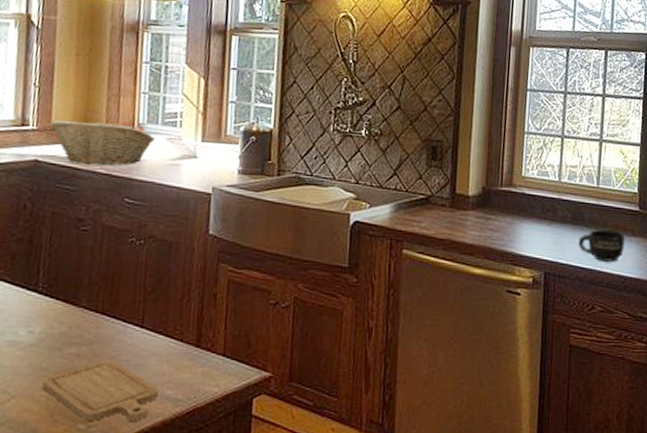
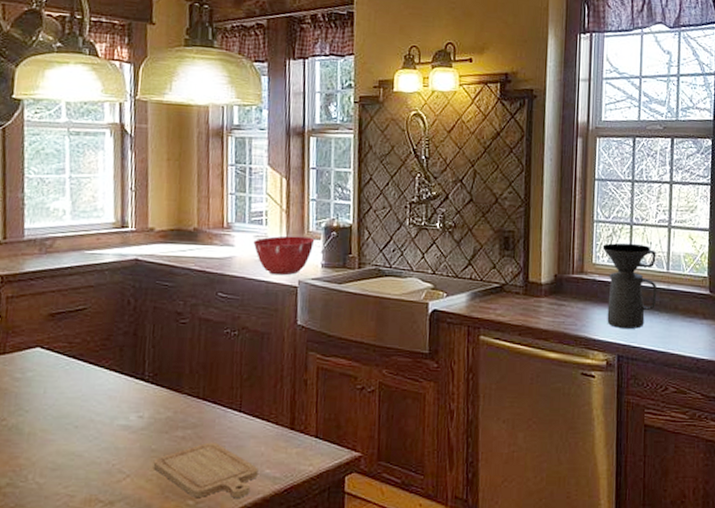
fruit basket: present [49,120,156,166] -> none [147,221,244,263]
mixing bowl: none [165,139,233,182] -> present [253,235,315,276]
coffee maker: none [532,156,587,245] -> present [602,243,657,329]
mug: present [578,229,625,262] -> none [649,313,696,344]

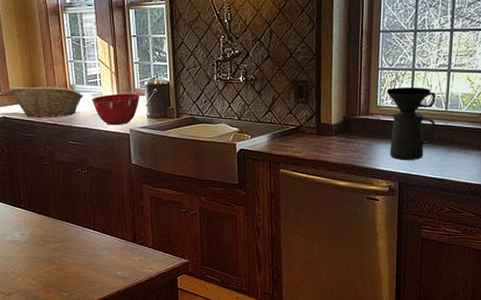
fruit basket: none [147,221,244,263] -> present [9,85,84,118]
chopping board: present [153,442,259,498] -> none [35,252,112,291]

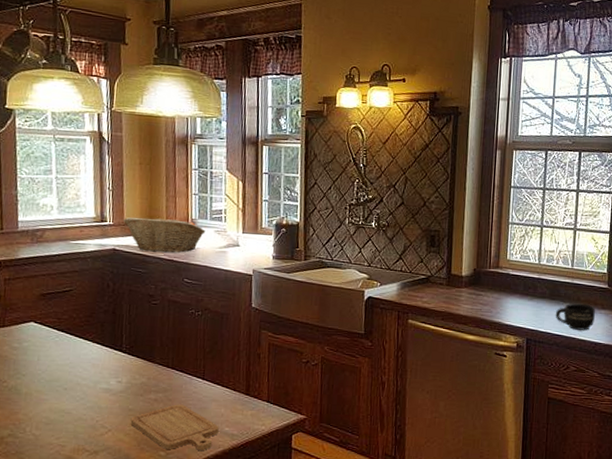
chopping board: none [35,252,112,291] -> present [130,404,219,450]
mixing bowl: present [92,93,140,126] -> none [214,231,267,265]
coffee maker: present [386,86,436,160] -> none [516,242,563,316]
mug: none [428,145,471,172] -> present [555,303,595,330]

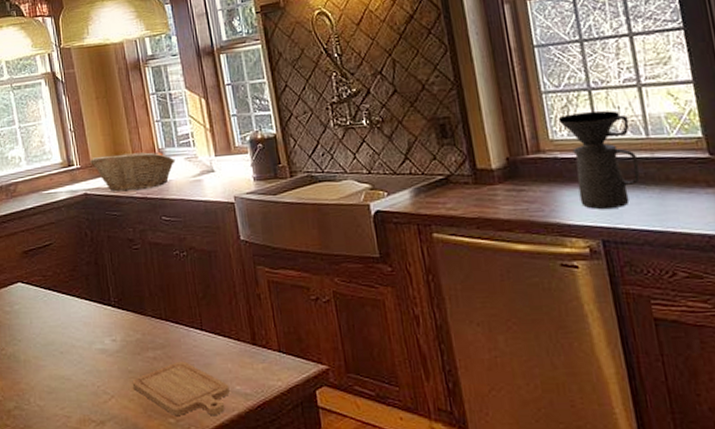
coffee maker: none [516,242,563,316] -> present [558,110,640,209]
mug: present [555,303,595,330] -> none [636,183,700,221]

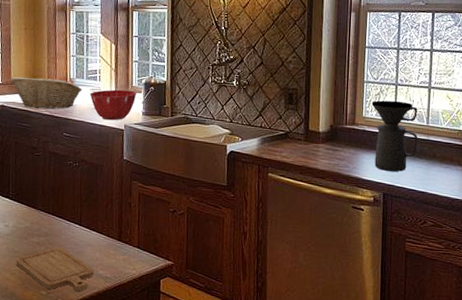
mixing bowl: none [185,152,243,194] -> present [90,89,137,121]

